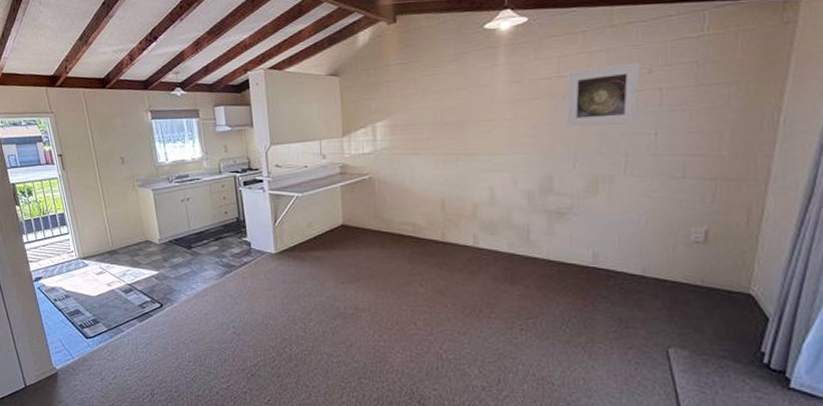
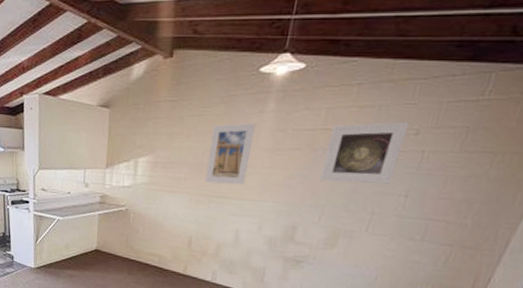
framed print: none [447,77,491,141] -> present [204,123,256,185]

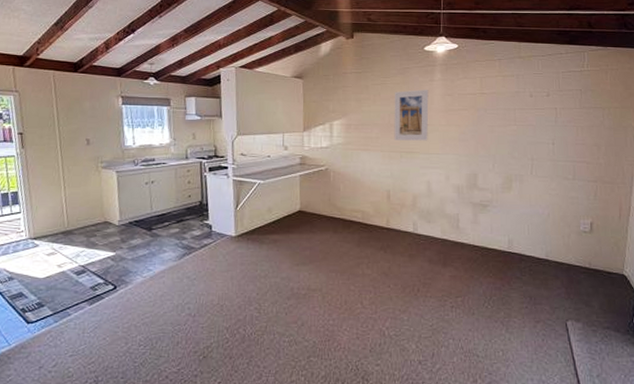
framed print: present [319,122,410,184] -> none [486,87,541,135]

